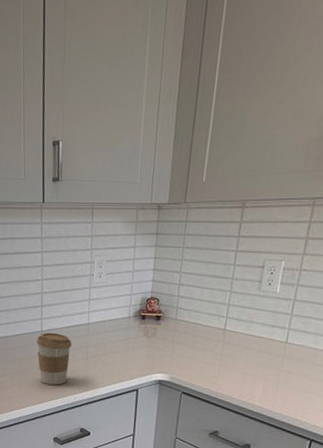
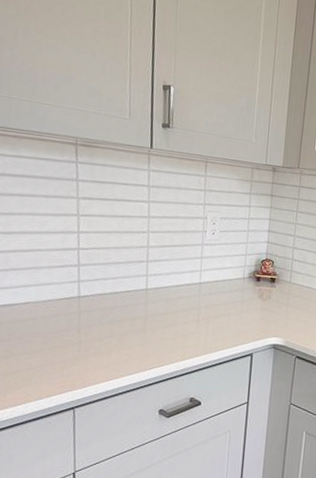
coffee cup: present [37,332,72,385] -> none [141,290,182,350]

